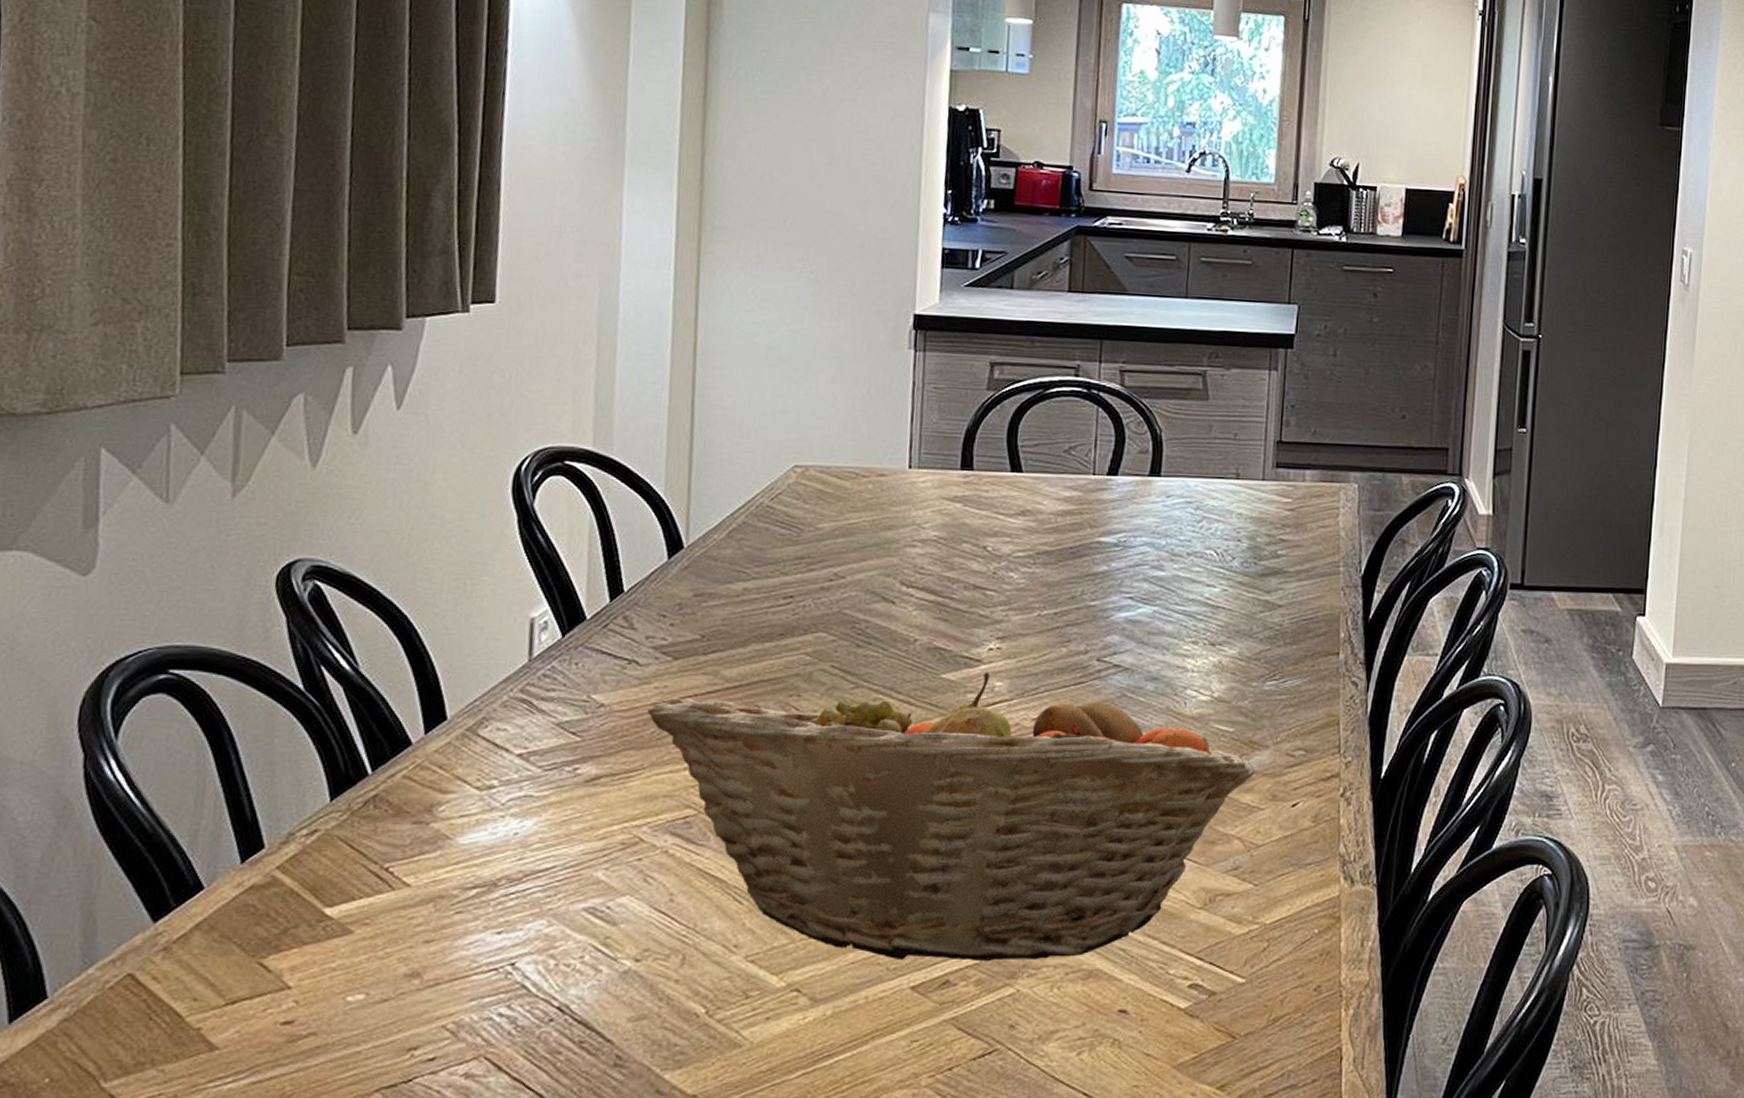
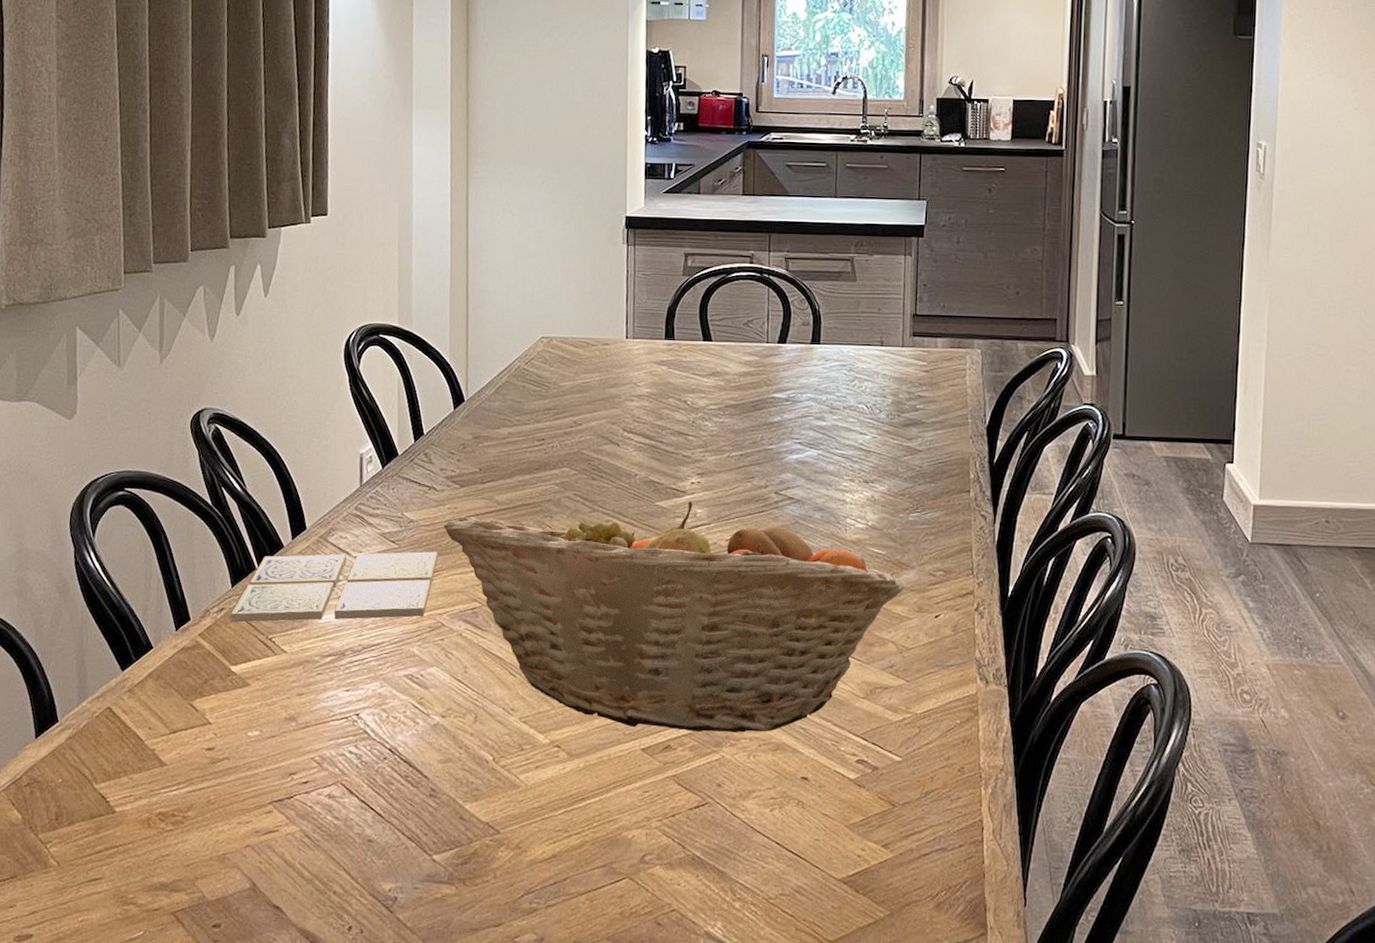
drink coaster: none [326,744,638,848] -> present [230,551,438,623]

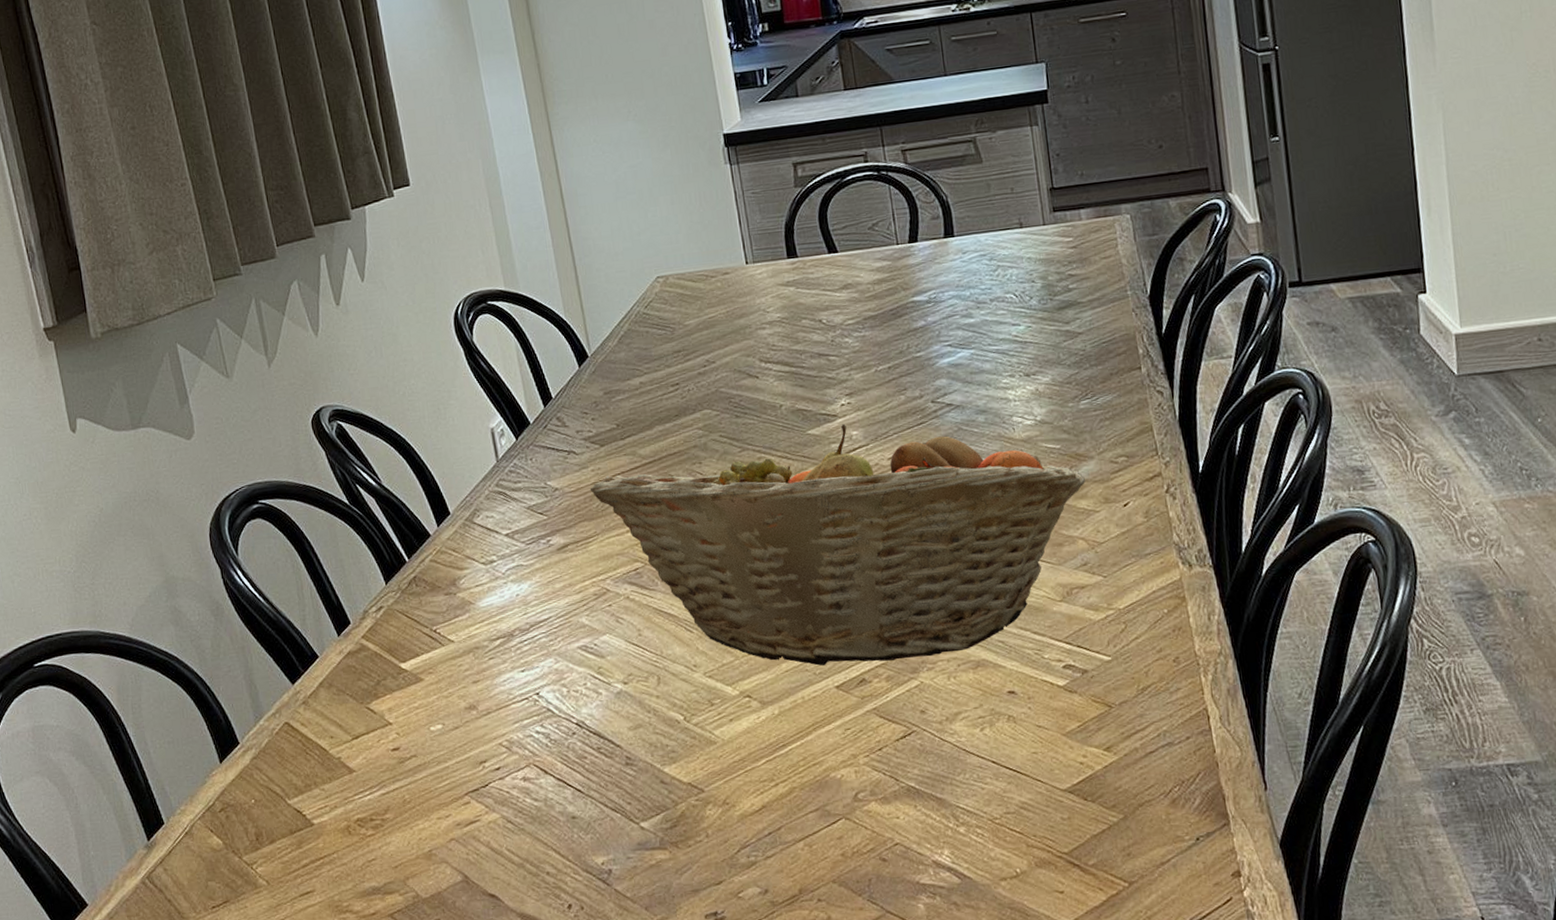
drink coaster: present [230,551,438,623] -> none [389,516,590,619]

